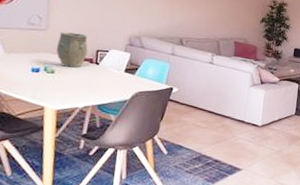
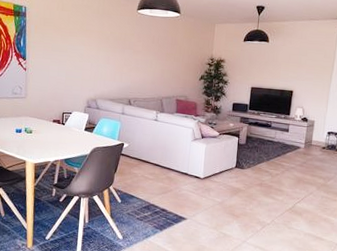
vase: present [56,31,88,68] -> none [32,98,56,128]

